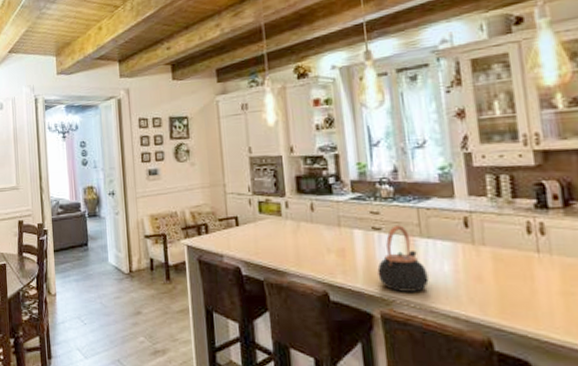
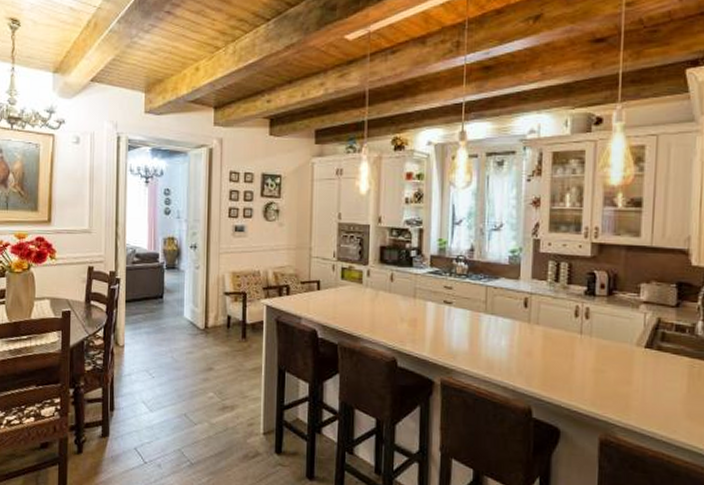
teapot: present [377,225,429,292] -> none [443,300,487,363]

